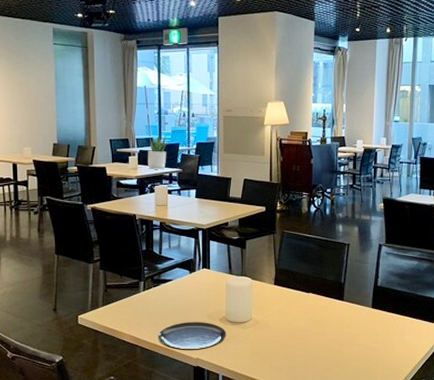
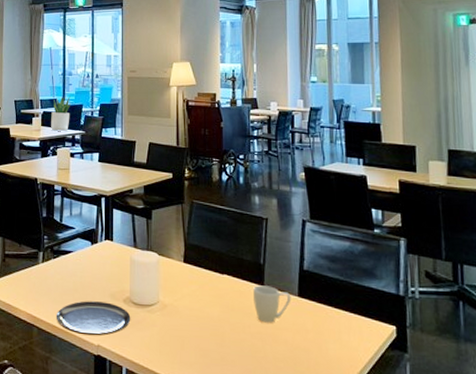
mug: none [334,300,366,331] -> present [253,285,291,323]

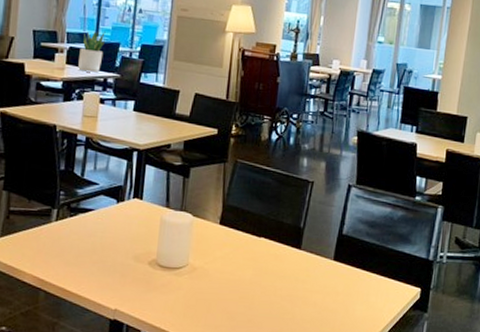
plate: present [55,301,131,336] -> none [68,263,156,300]
mug: present [253,285,291,323] -> none [288,249,327,286]

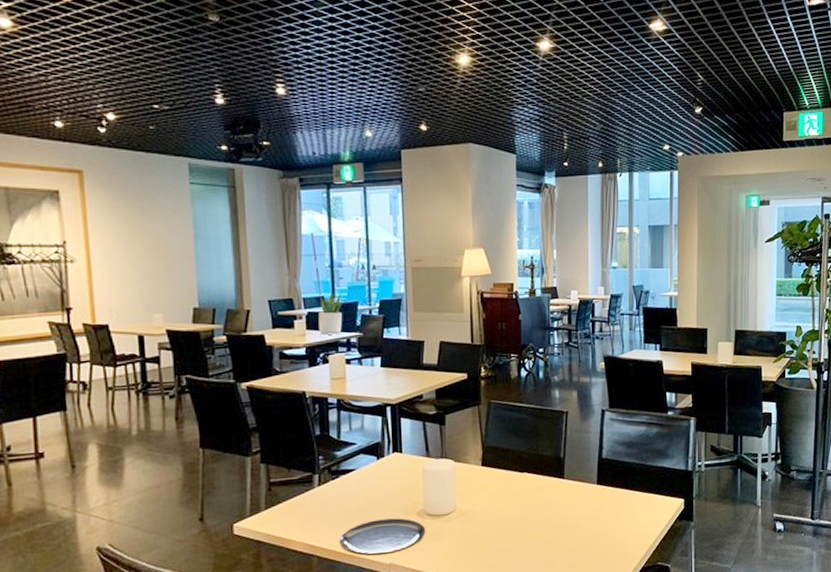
plate: none [68,263,156,300] -> present [339,518,426,556]

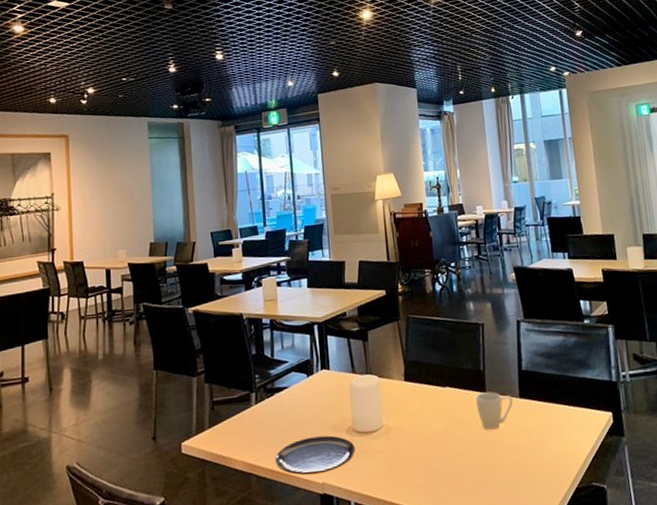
planter: present [318,291,343,335] -> none [252,220,273,261]
mug: none [554,478,590,514] -> present [476,391,513,430]

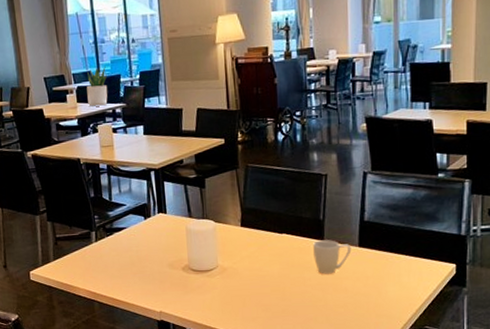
planter: none [252,220,273,261] -> present [86,66,108,107]
plate: present [275,435,356,475] -> none [115,272,191,304]

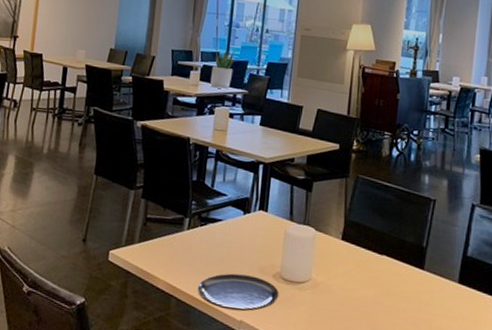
plate: none [115,272,191,304] -> present [197,273,279,312]
mug: present [313,240,352,274] -> none [411,269,451,309]

